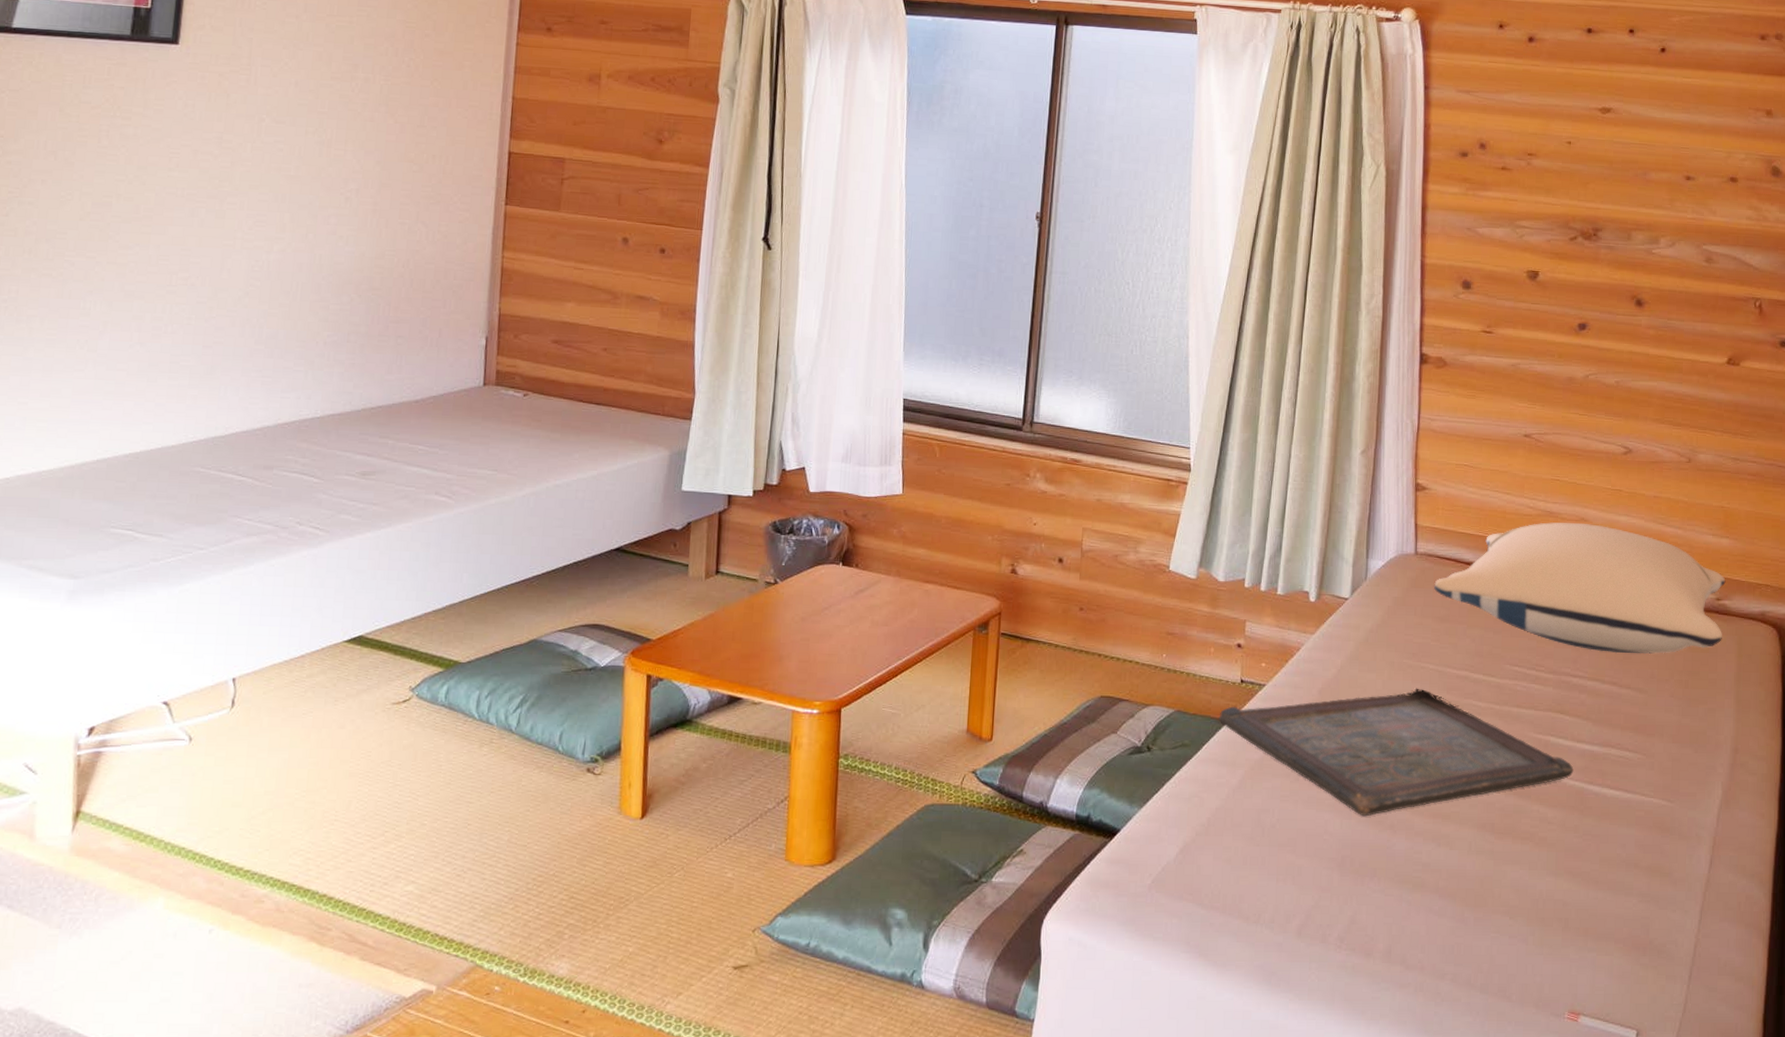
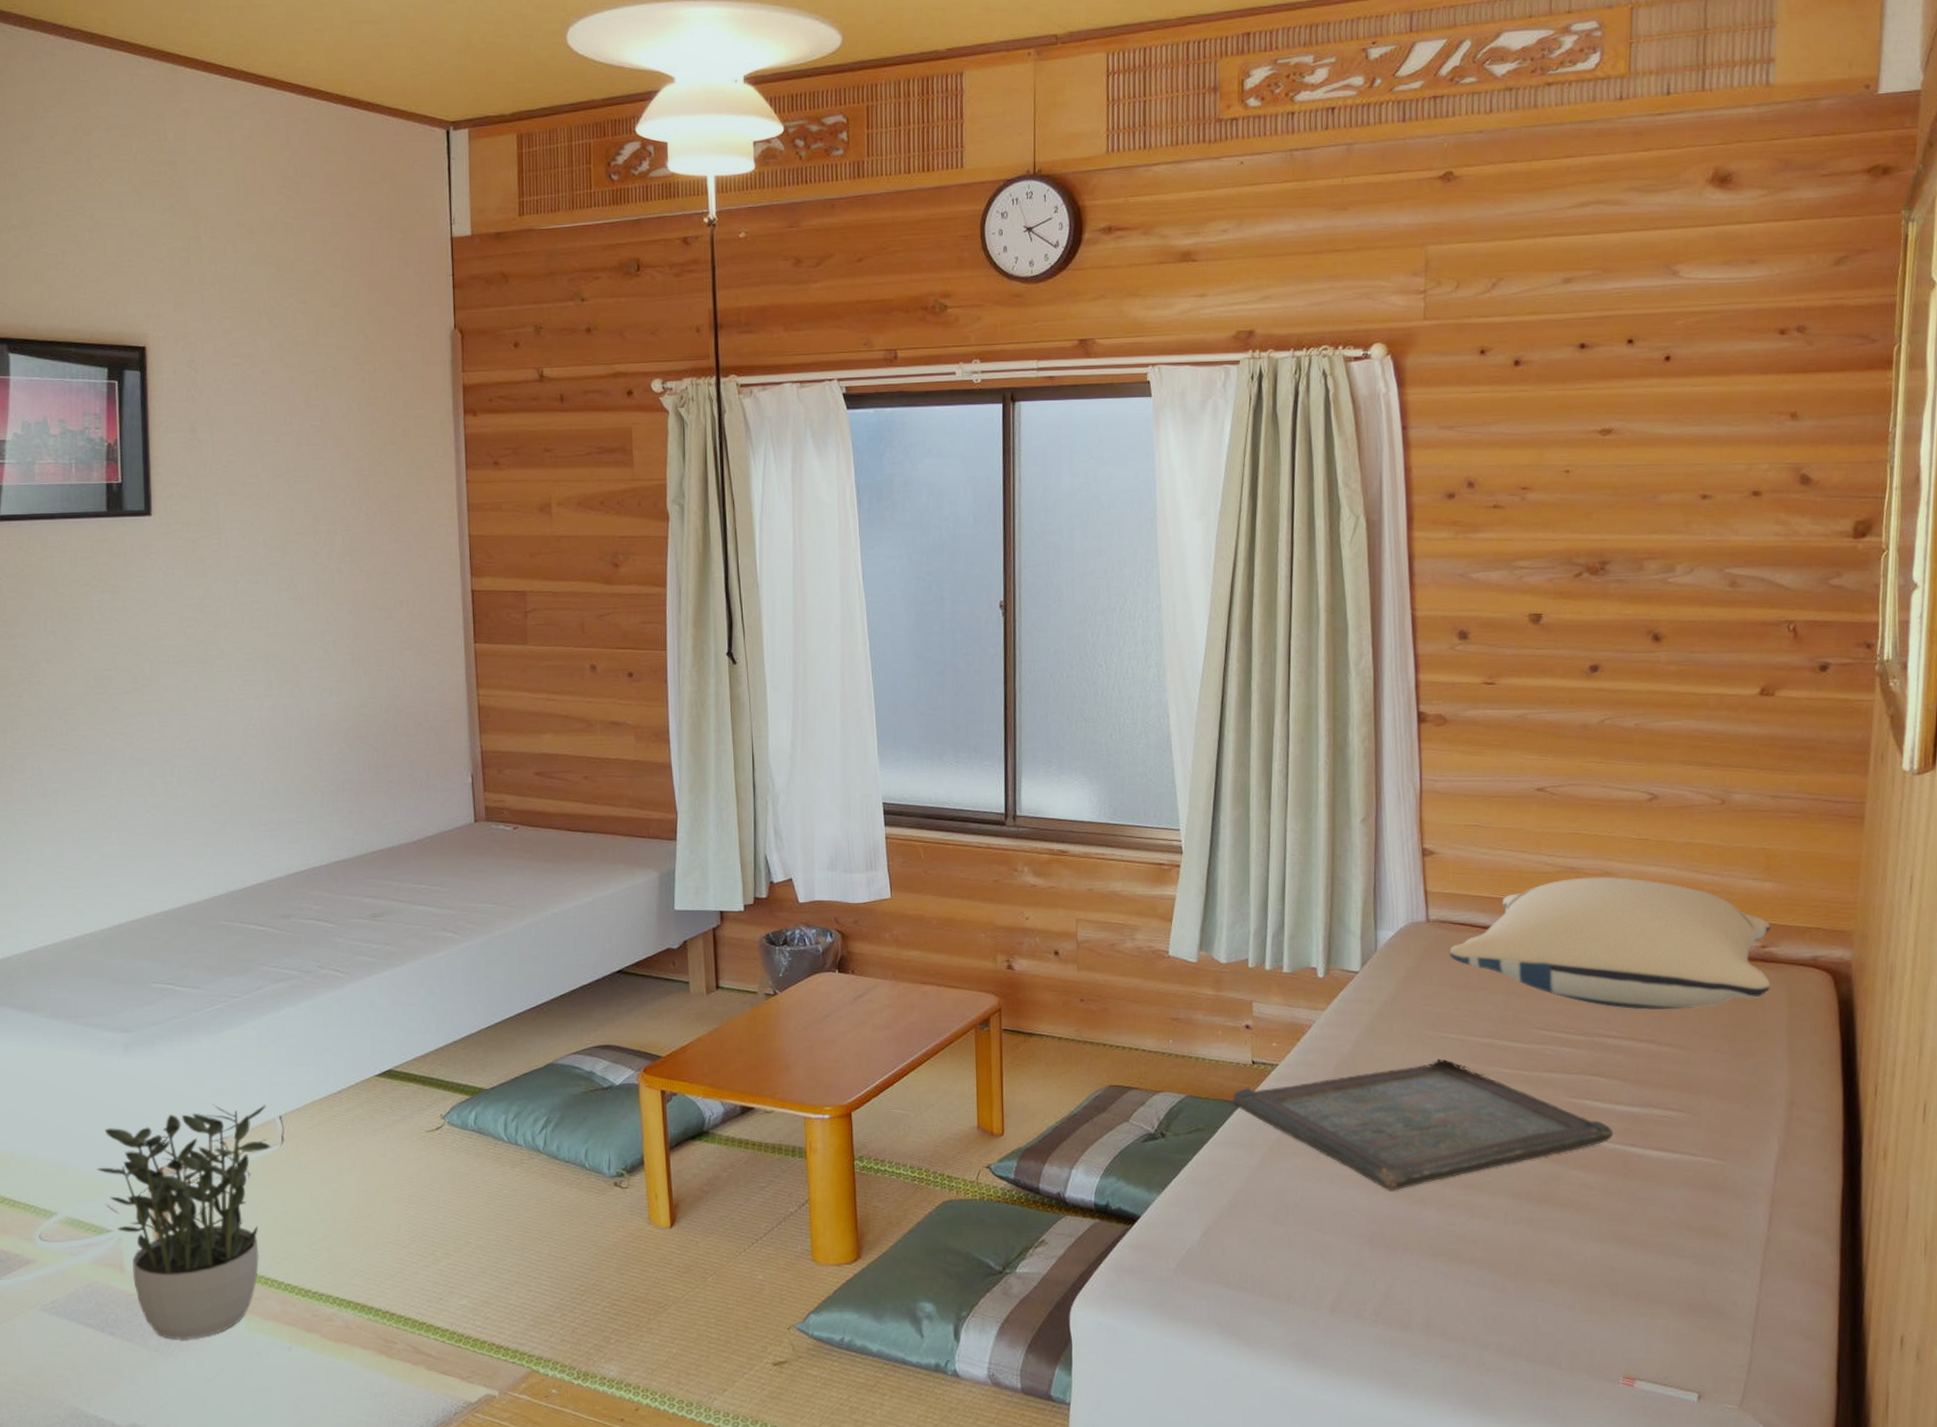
potted plant: none [18,661,220,918] -> present [96,1104,271,1341]

